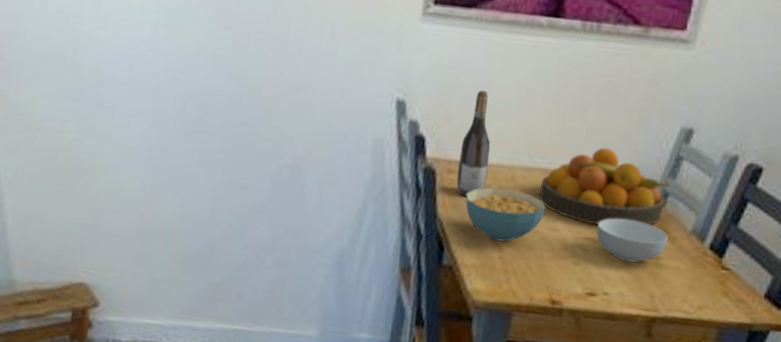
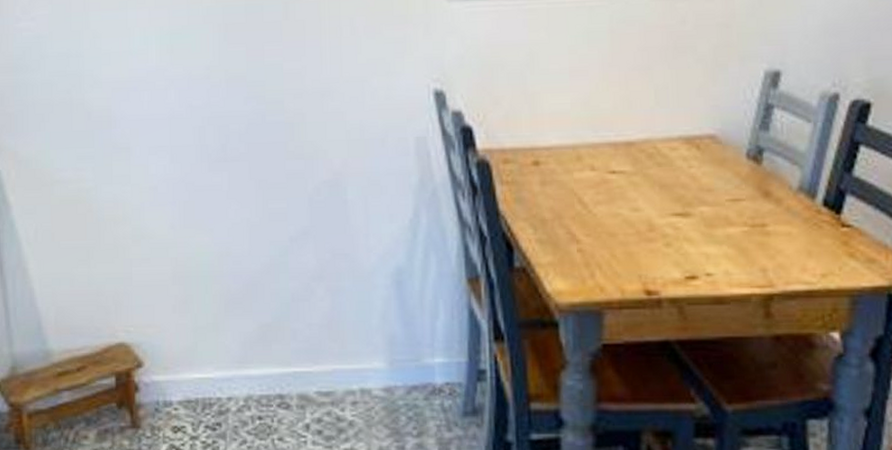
wine bottle: present [456,89,491,197] -> none [514,65,550,187]
cereal bowl: present [465,187,546,242] -> none [528,172,622,232]
fruit bowl: present [538,147,671,225] -> none [611,107,764,198]
cereal bowl: present [596,218,668,263] -> none [685,185,772,234]

